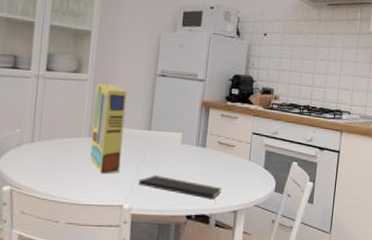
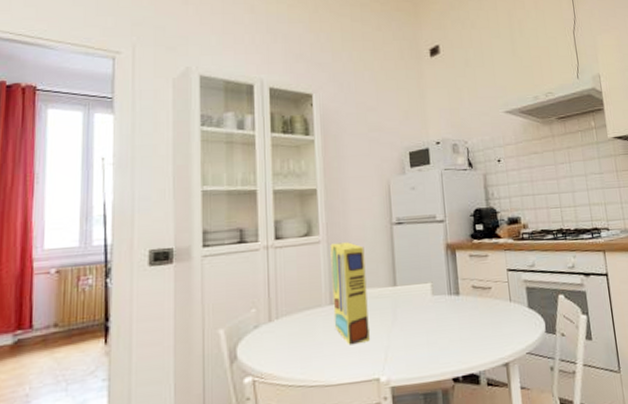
notepad: present [139,175,222,206] -> none [393,336,487,361]

